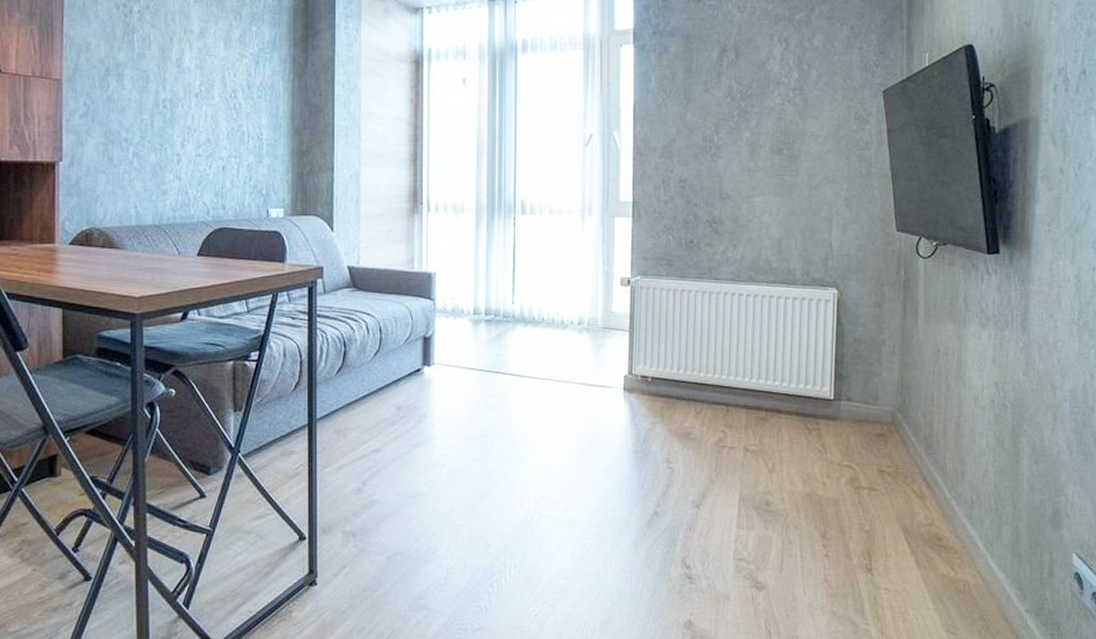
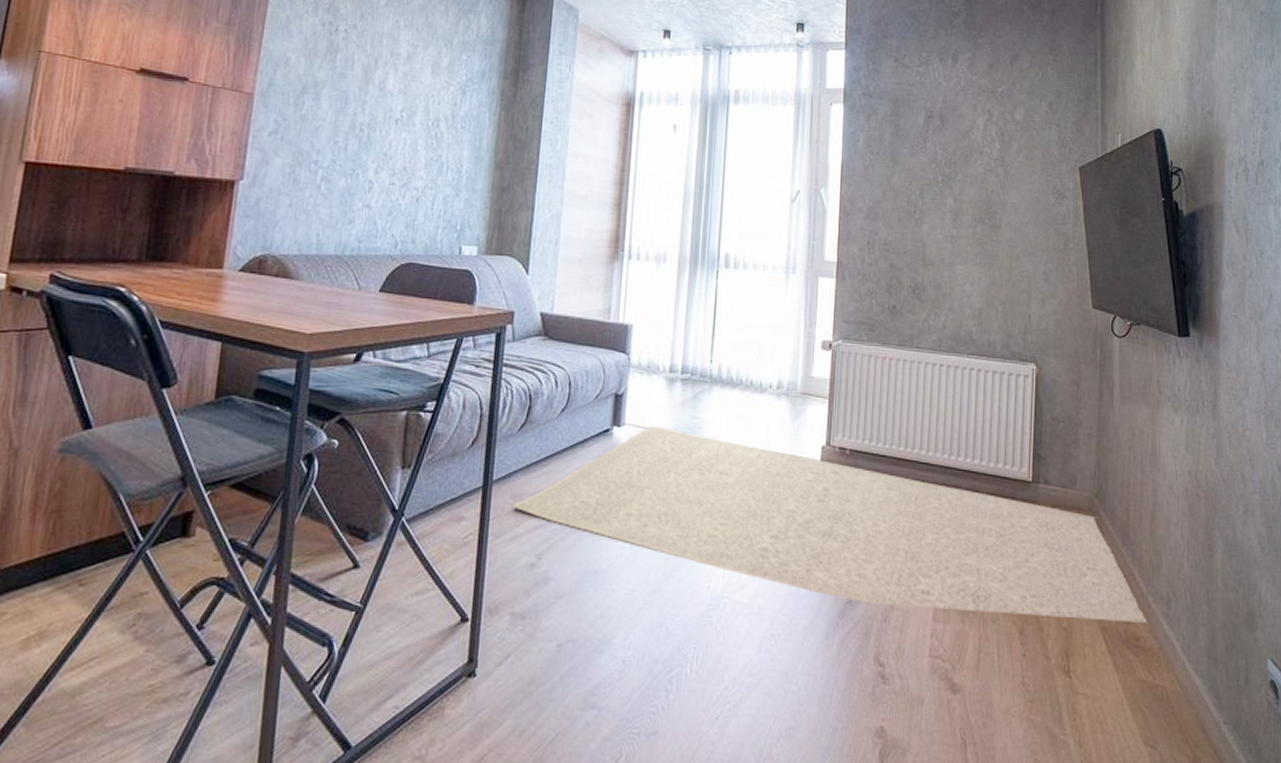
rug: none [337,363,950,524] -> present [512,425,1148,623]

